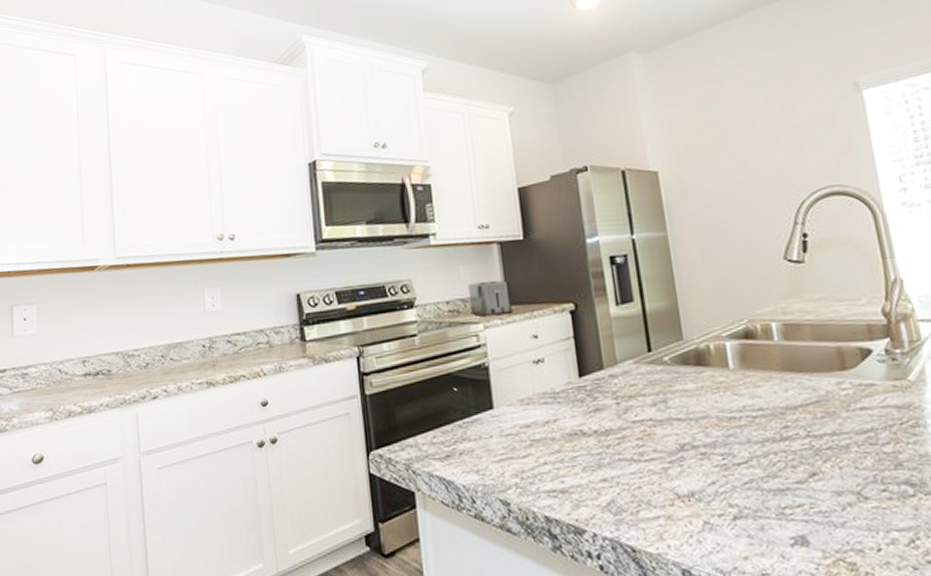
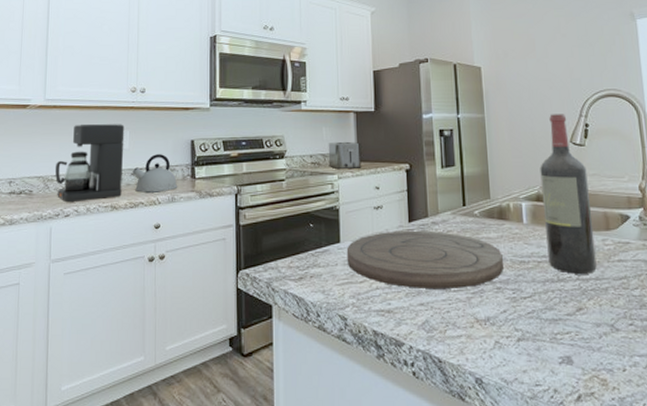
coffee maker: none [135,280,218,382] -> present [54,124,125,203]
kettle: none [228,314,286,364] -> present [132,154,178,193]
cutting board: none [502,386,708,461] -> present [346,230,503,288]
wine bottle: none [746,223,833,430] -> present [540,114,597,274]

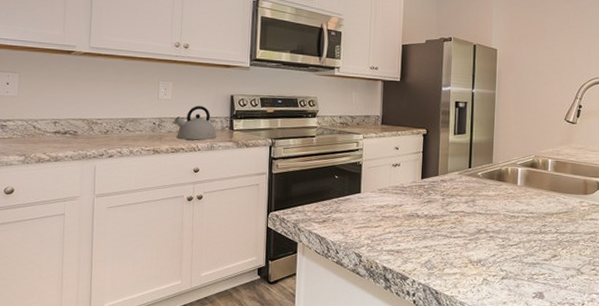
coffee maker: present [54,124,125,203] -> none [99,73,168,145]
toaster: present [328,141,362,170] -> none [355,105,386,131]
cutting board: present [346,230,503,288] -> none [365,186,497,235]
wine bottle: present [540,114,597,274] -> none [534,95,575,229]

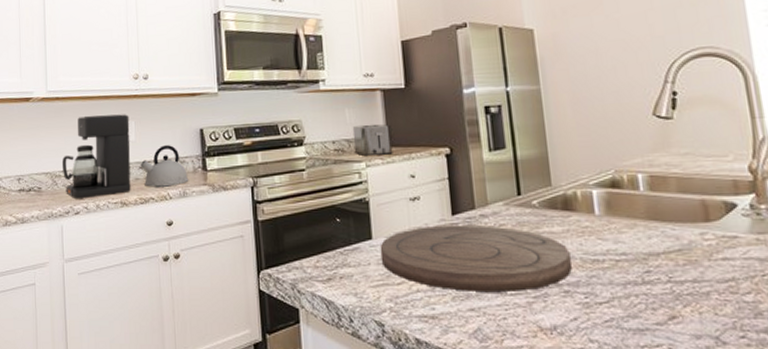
coffee maker: none [99,73,168,145] -> present [61,114,131,200]
toaster: none [355,105,386,131] -> present [352,123,393,157]
cutting board: none [365,186,497,235] -> present [380,224,572,291]

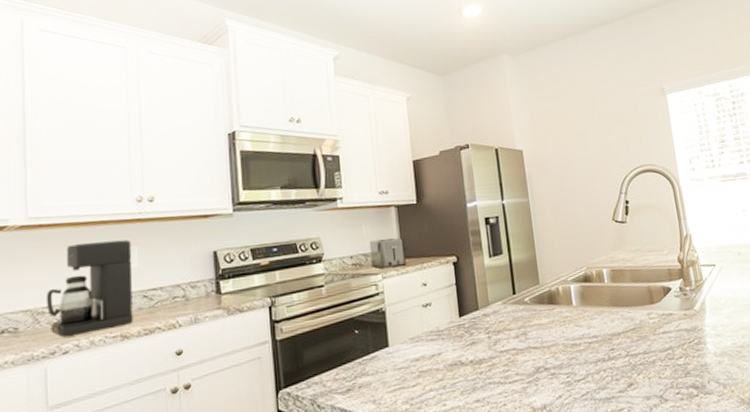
kettle: present [140,145,189,187] -> none [144,270,201,317]
cutting board: present [380,224,572,291] -> none [396,323,557,386]

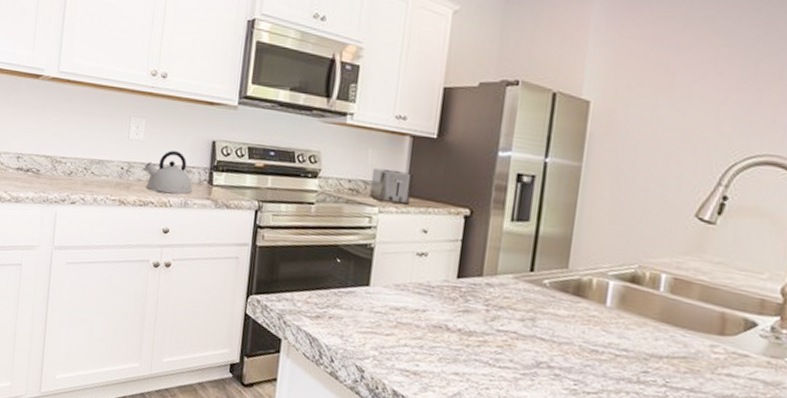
coffee maker: present [45,239,133,338] -> none [63,104,141,193]
kettle: none [144,270,201,317] -> present [144,150,193,195]

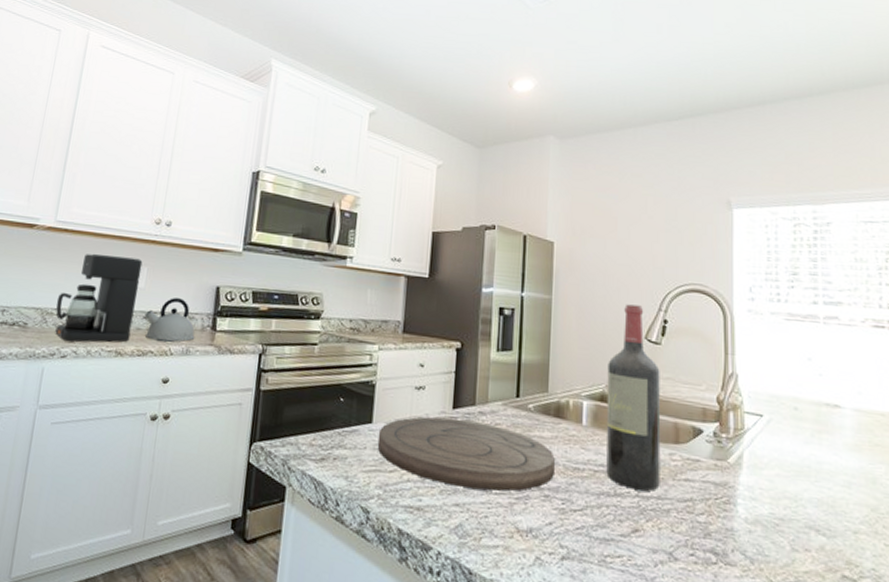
coffee maker: none [63,104,141,193] -> present [54,253,143,343]
toaster: present [369,167,413,205] -> none [369,307,409,341]
cutting board: none [374,283,570,367] -> present [377,417,555,491]
wine bottle: none [629,176,711,383] -> present [606,304,661,491]

